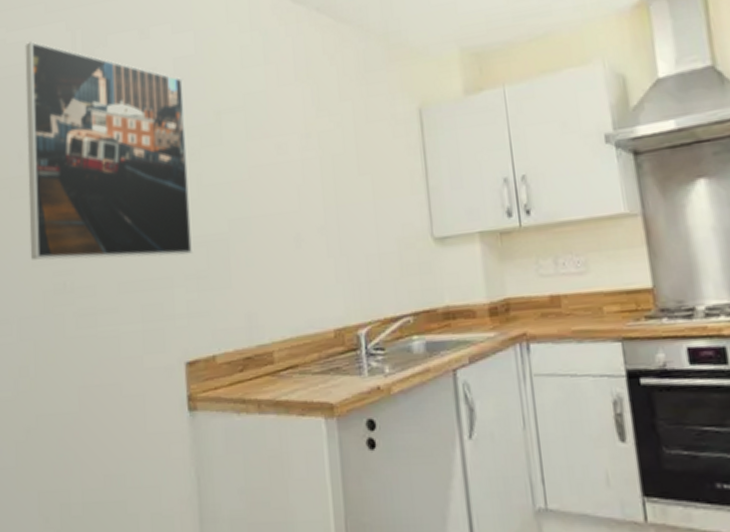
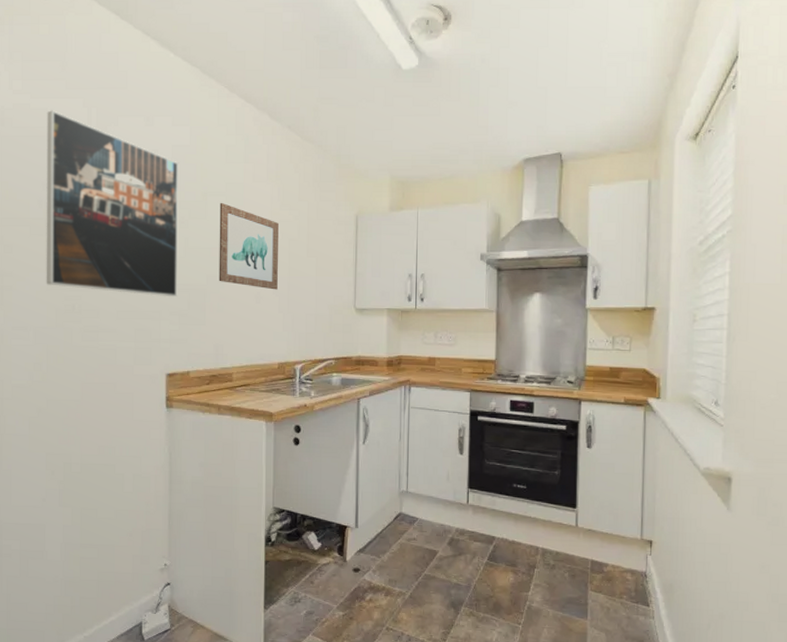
wall art: none [237,120,323,228] -> present [219,202,279,290]

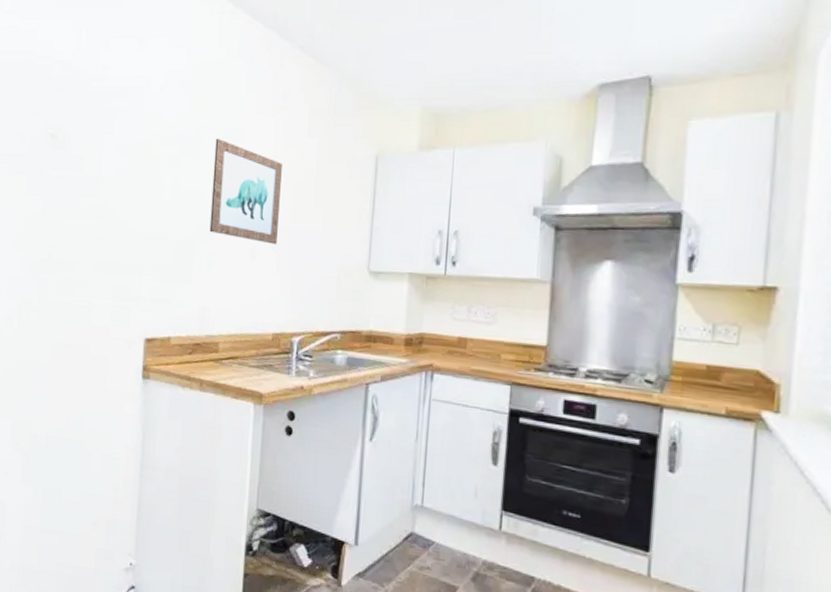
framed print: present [46,110,178,297] -> none [23,32,172,249]

